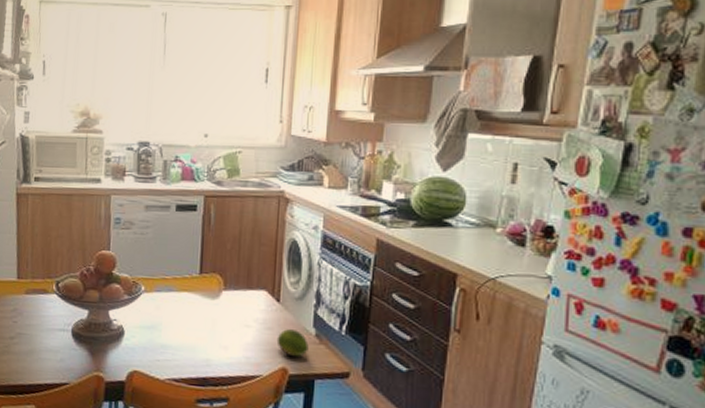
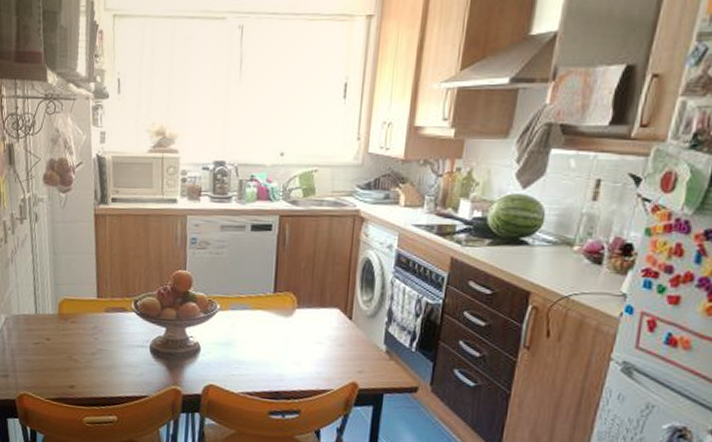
fruit: present [276,329,309,358] -> none [347,346,379,373]

